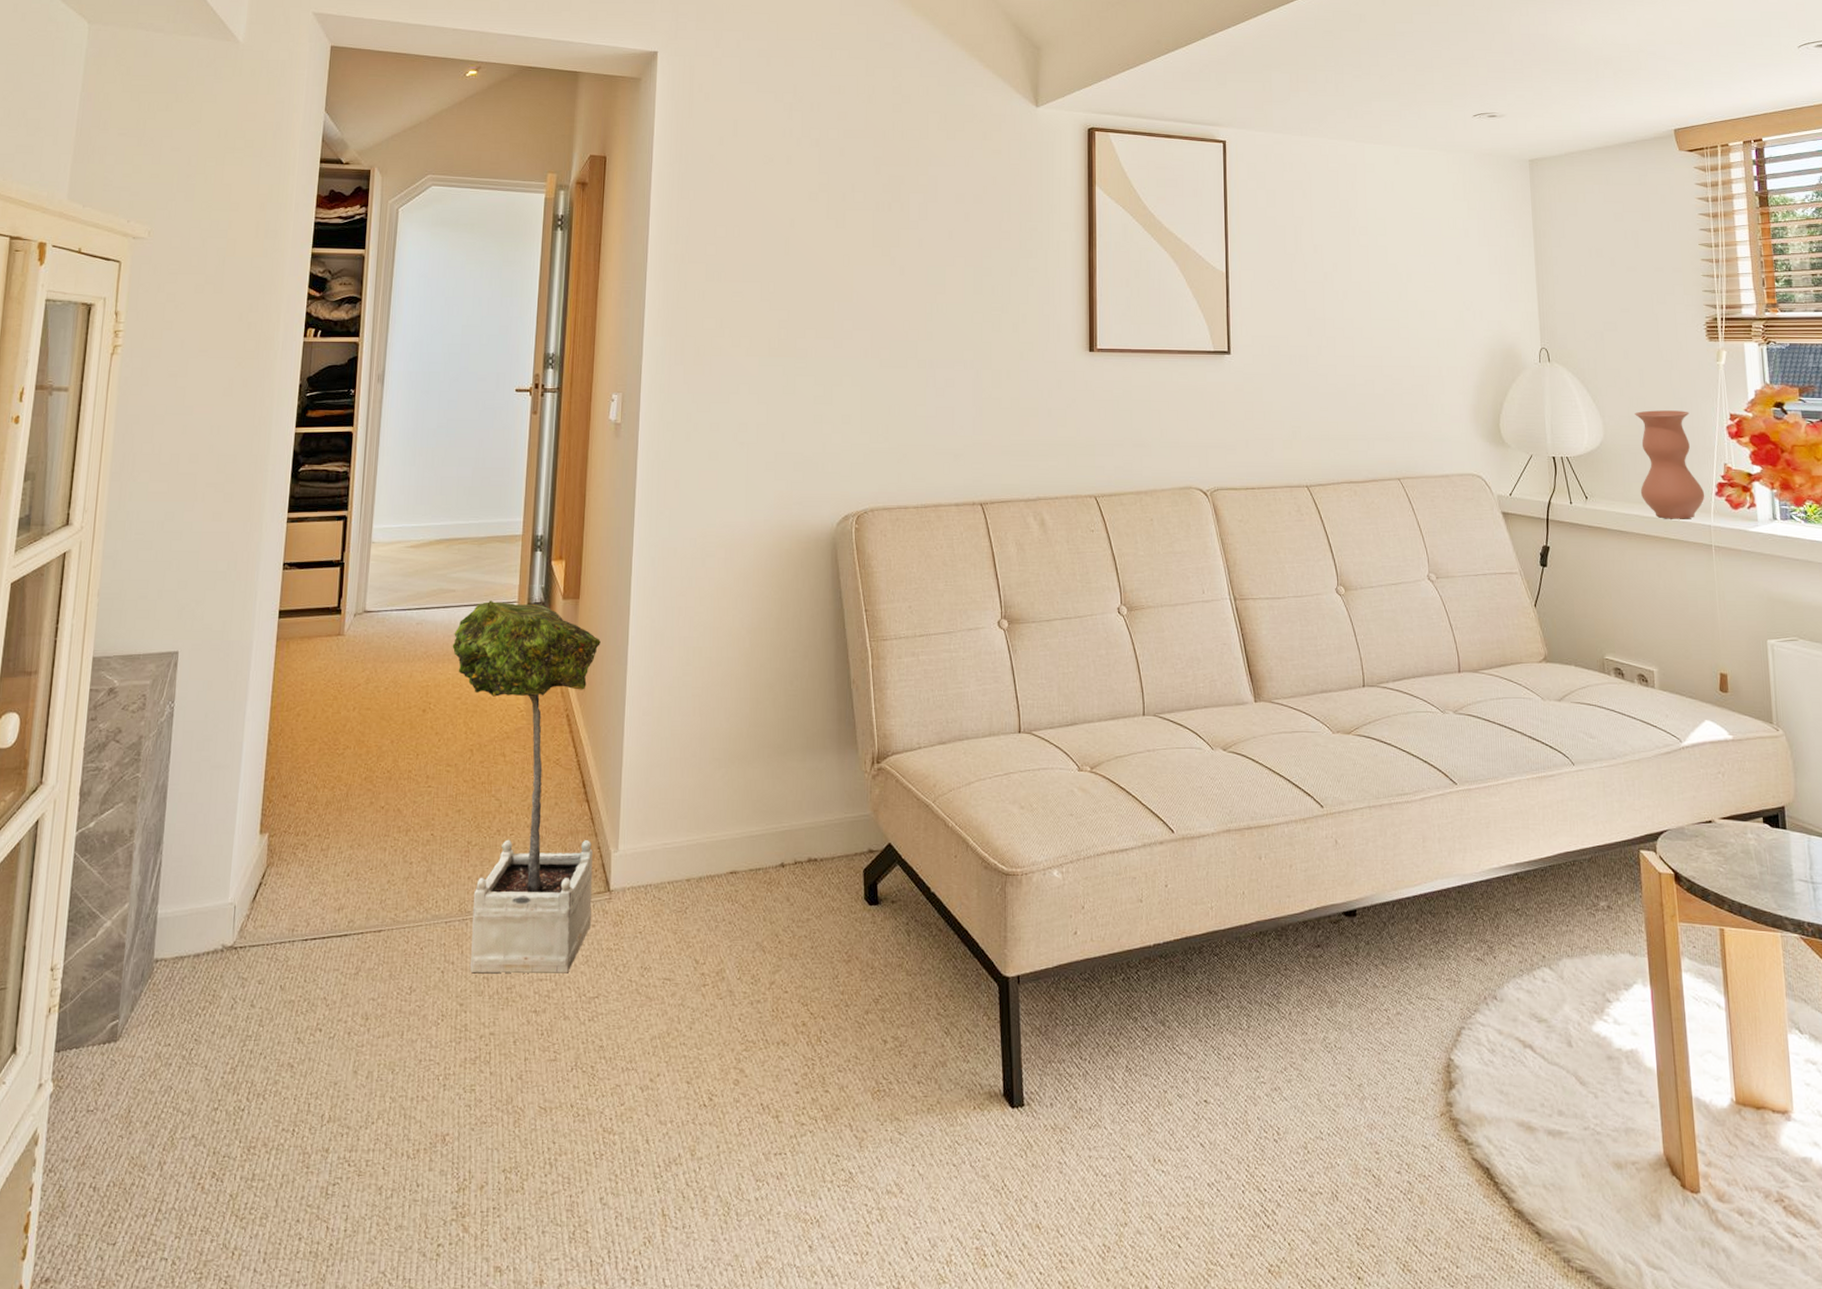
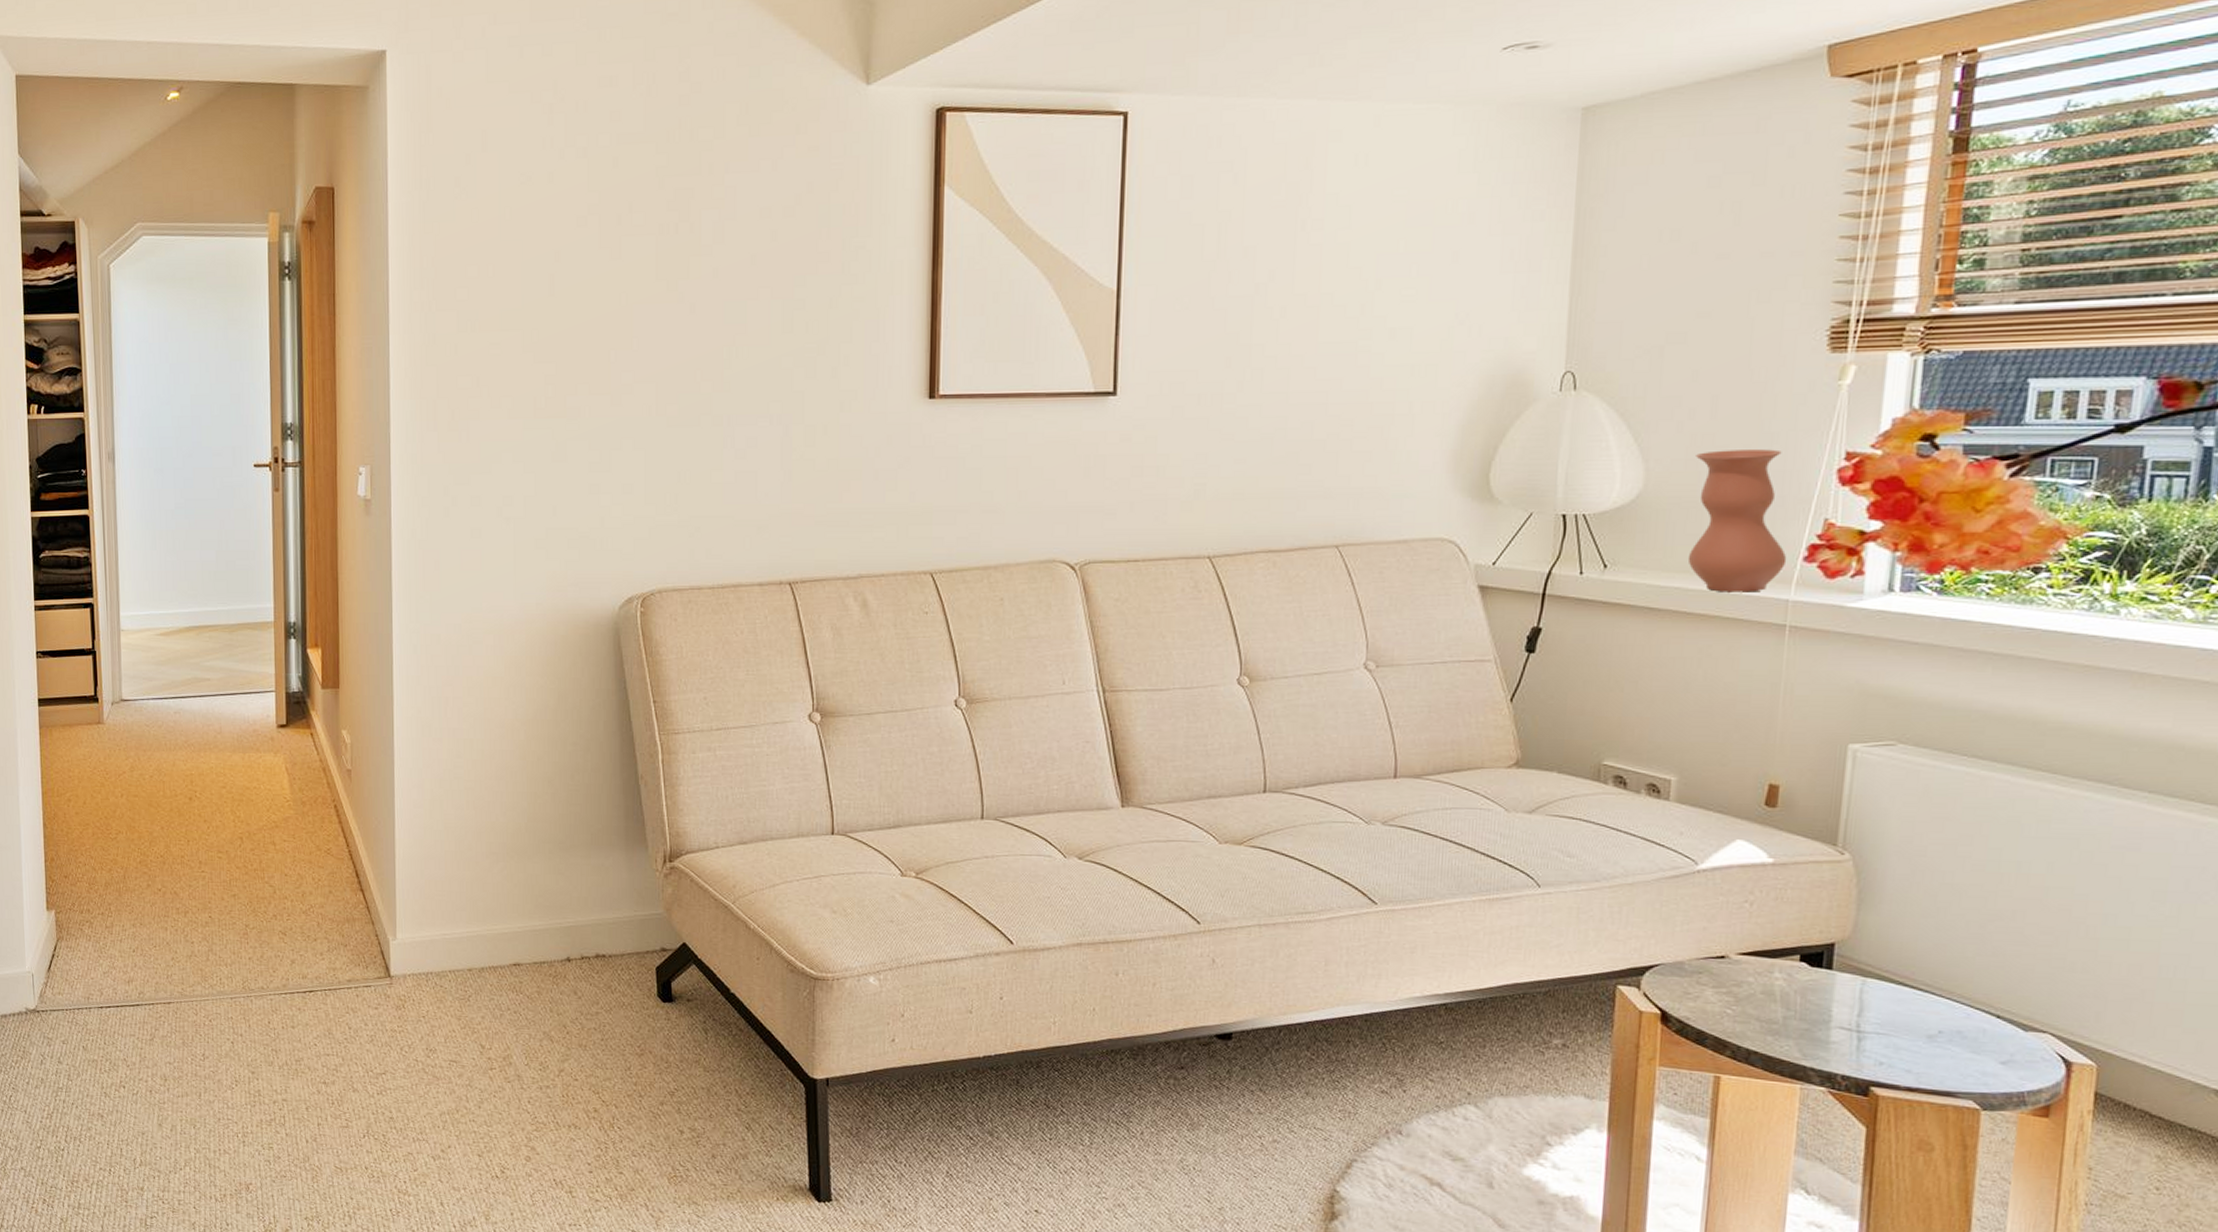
potted tree: present [452,600,601,973] -> none [212,689,375,1051]

